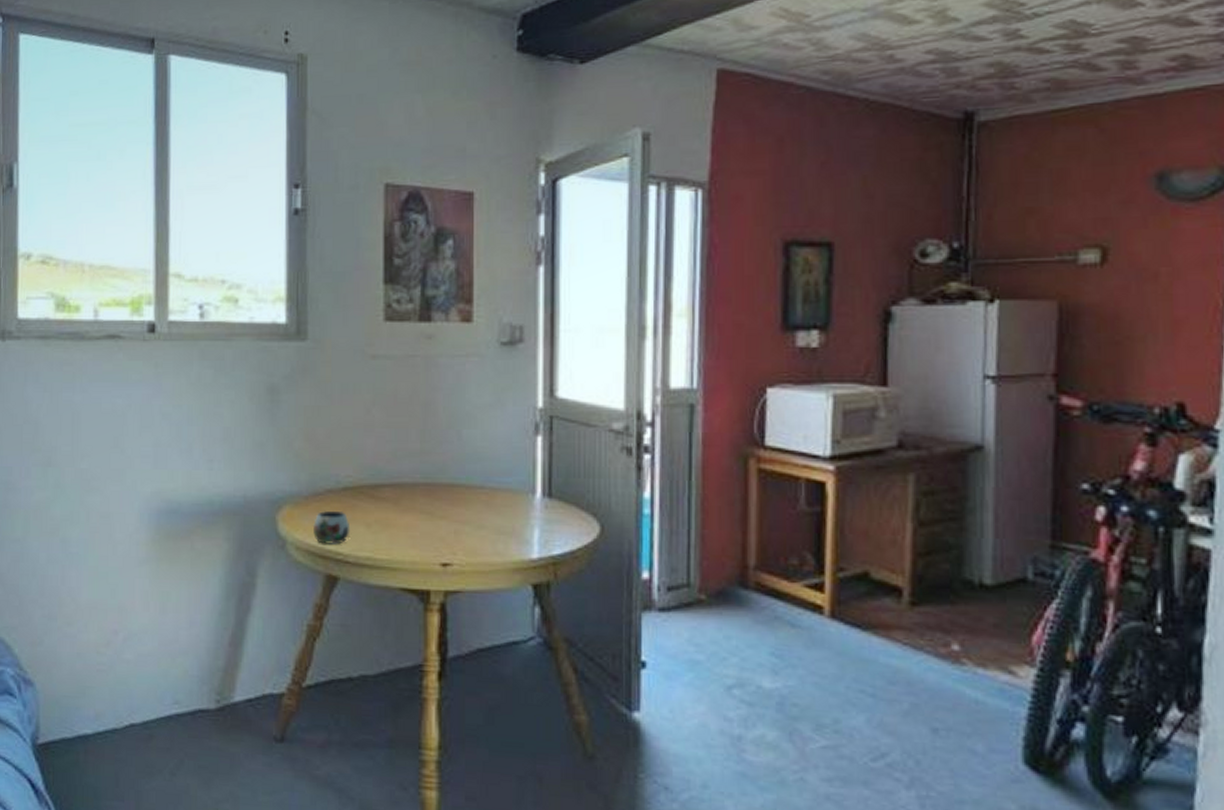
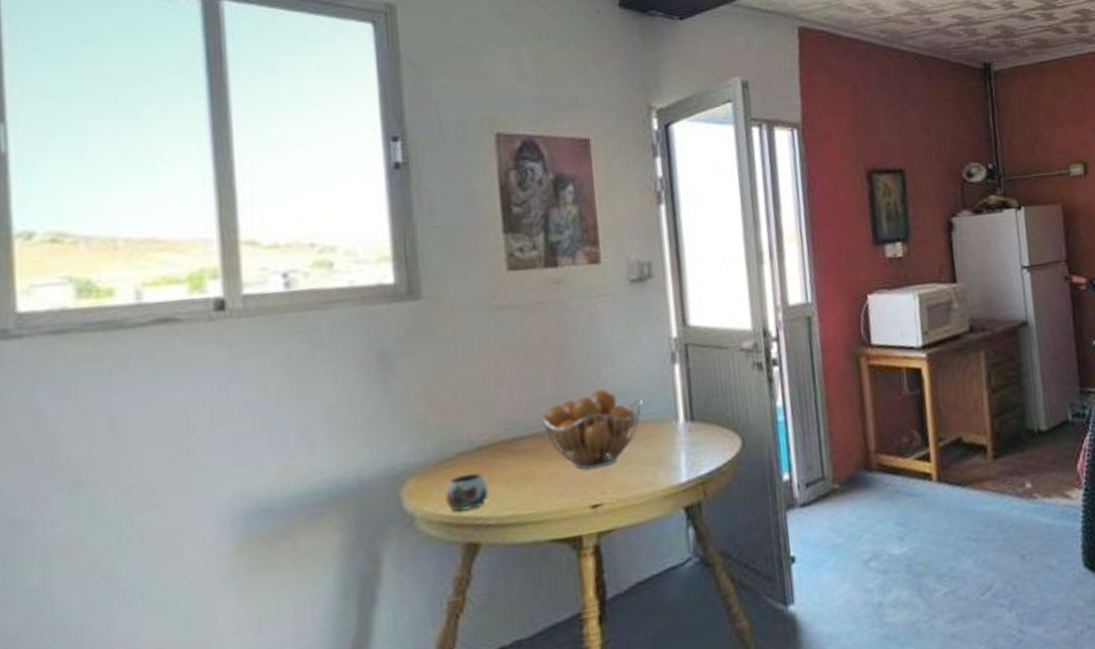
fruit basket: none [401,450,501,528] -> present [539,388,642,470]

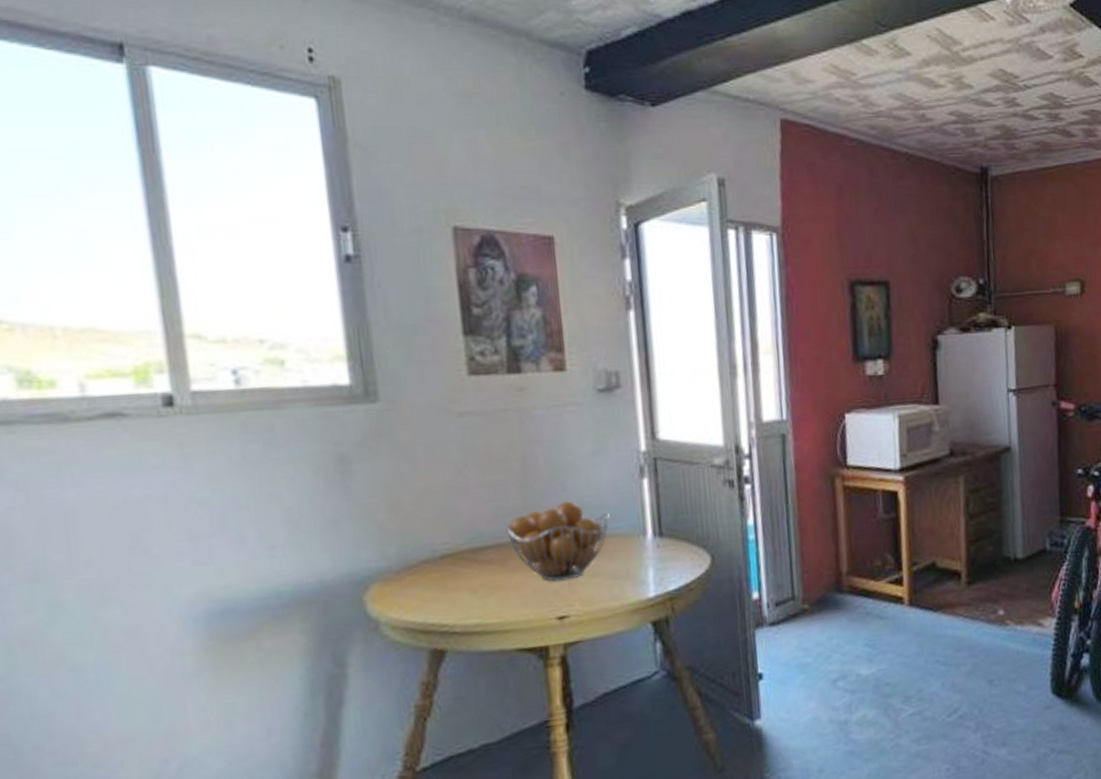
mug: present [444,473,489,512] -> none [408,581,454,619]

